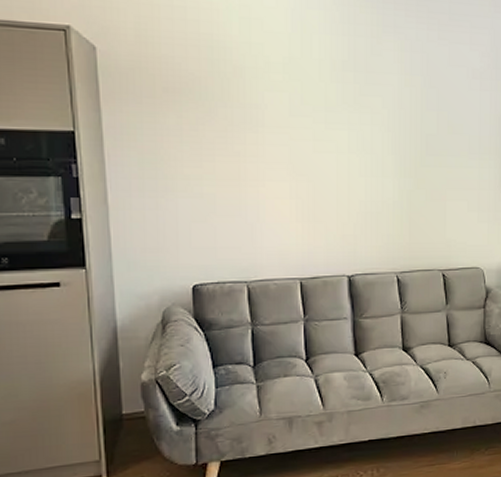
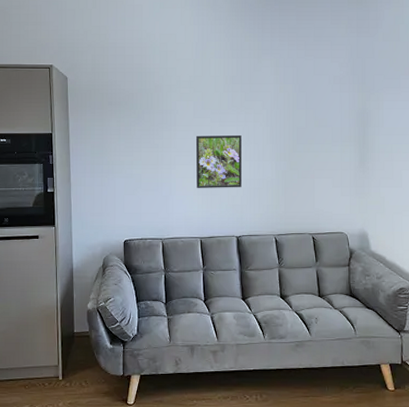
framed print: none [292,141,355,213] -> present [195,134,242,188]

